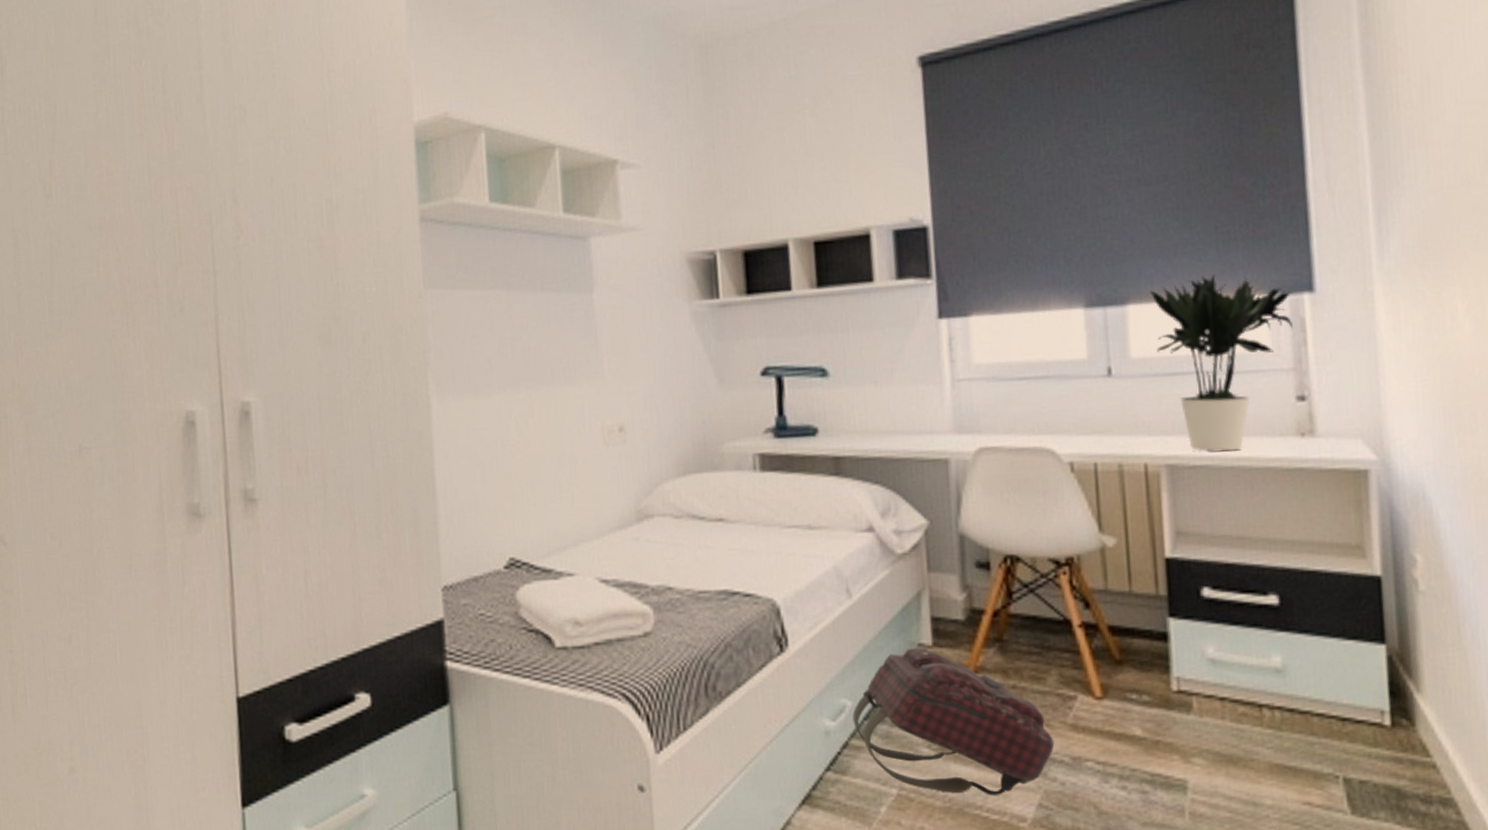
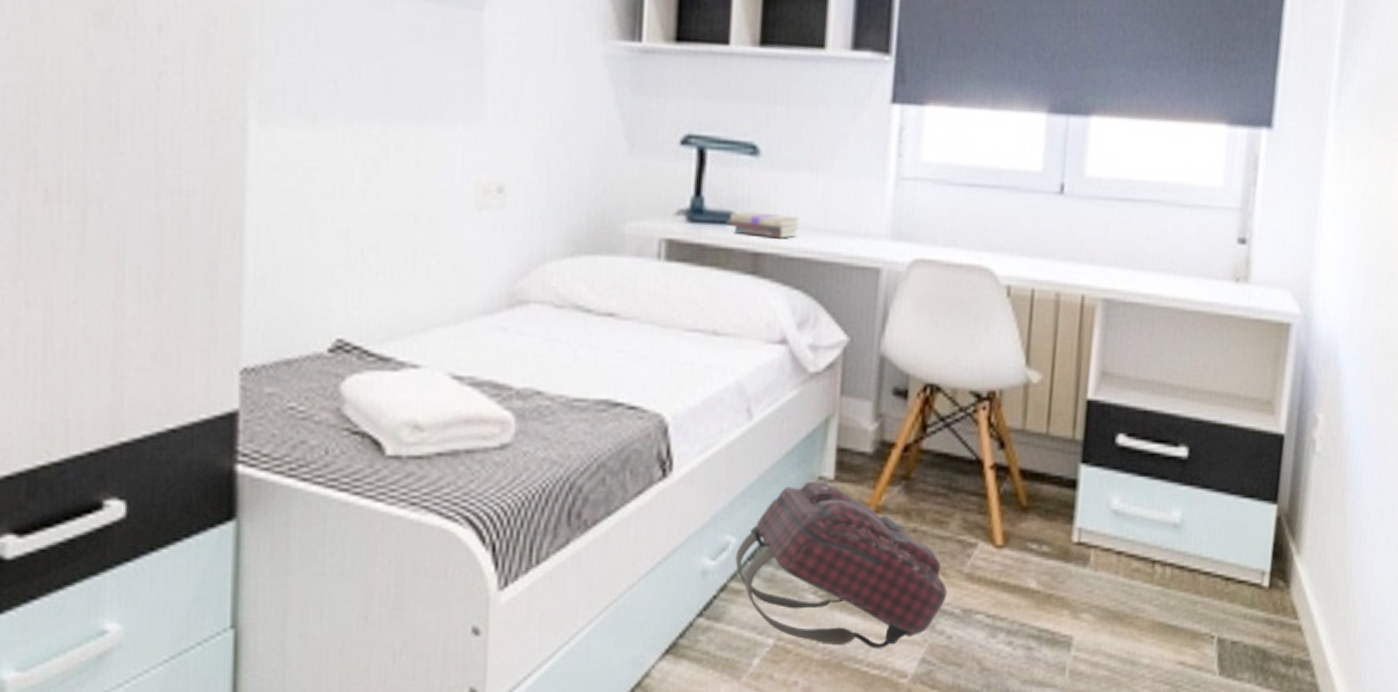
books: none [807,422,870,444] -> present [726,211,799,239]
potted plant: present [1150,274,1293,452] -> none [1113,94,1253,292]

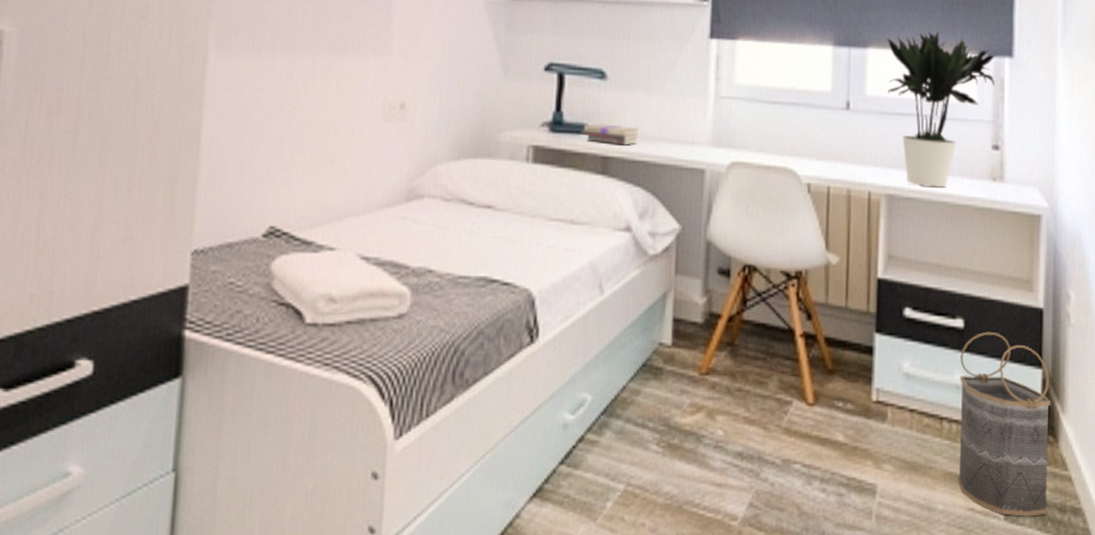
backpack: present [735,481,948,648] -> none [591,346,769,494]
potted plant: none [1113,94,1253,292] -> present [887,31,997,189]
basket: none [1167,461,1285,671] -> present [957,331,1051,517]

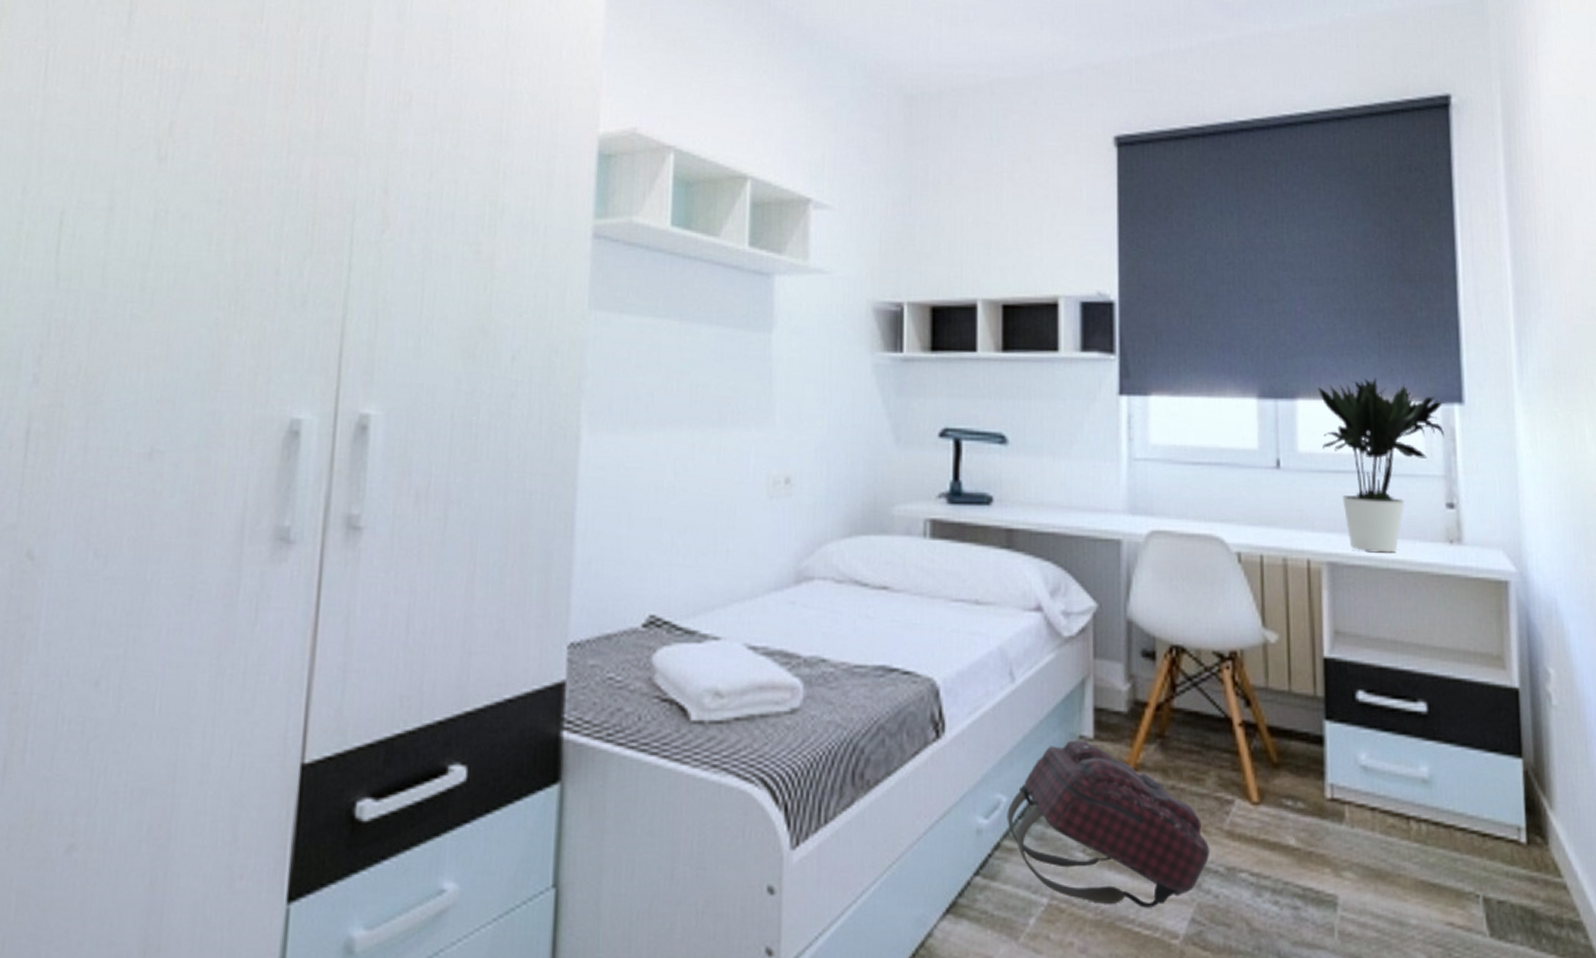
books: present [580,123,639,146] -> none [982,493,1045,516]
backpack: none [591,346,769,494] -> present [1007,740,1210,908]
basket: present [957,331,1051,517] -> none [1425,716,1542,932]

